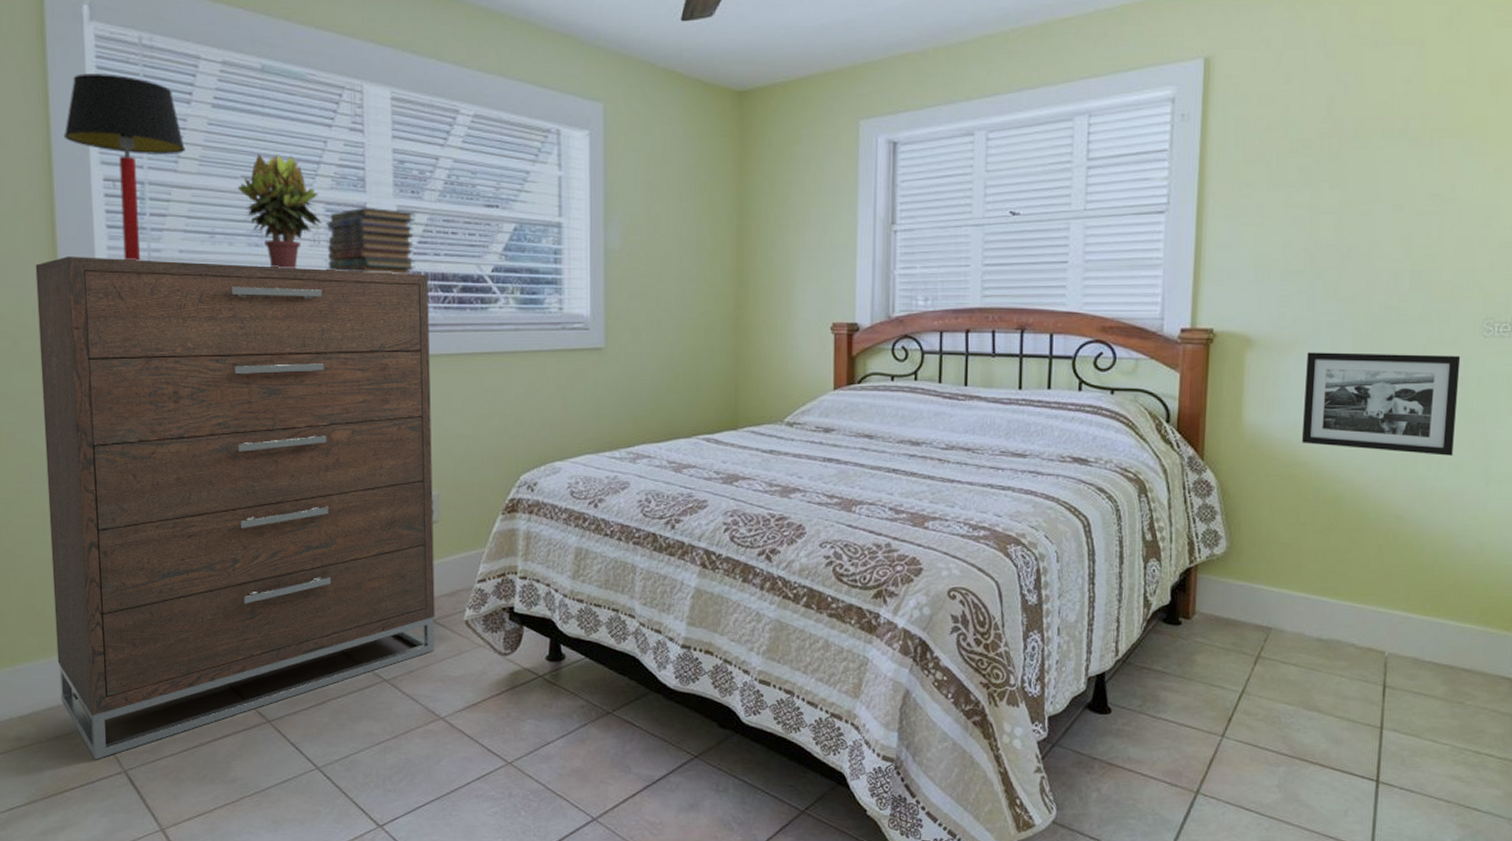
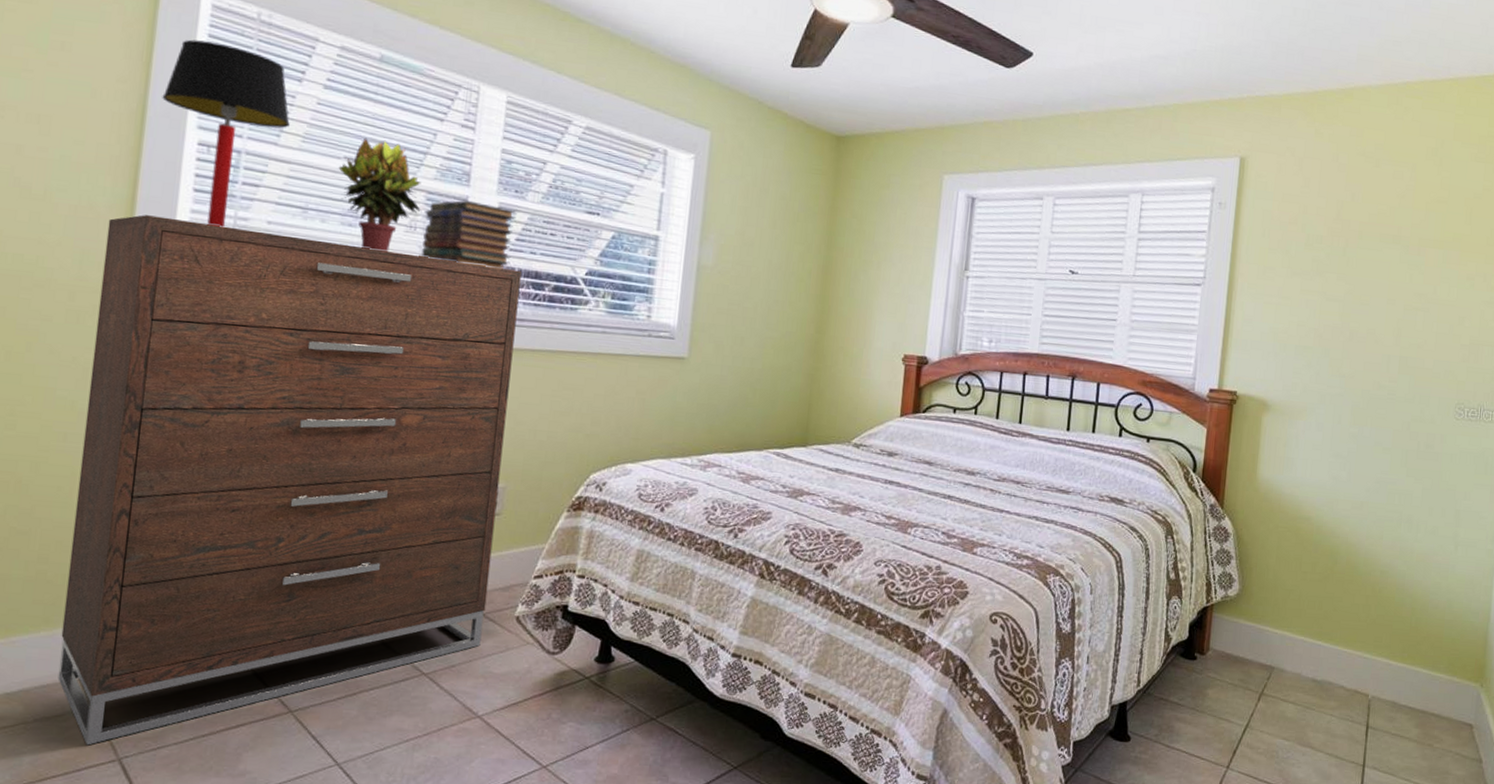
picture frame: present [1301,352,1461,456] -> none [1306,419,1438,521]

